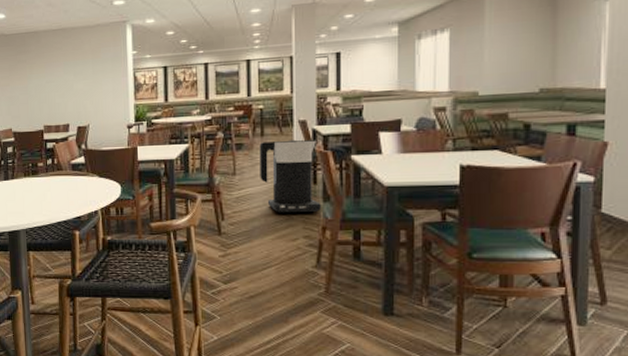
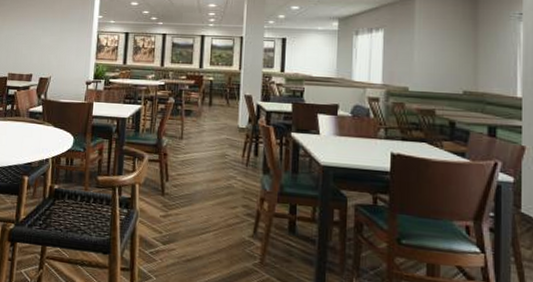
trash can: present [259,139,321,213] -> none [205,111,261,183]

